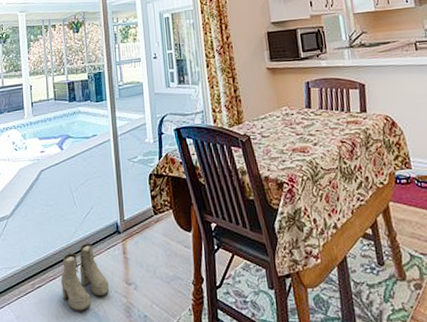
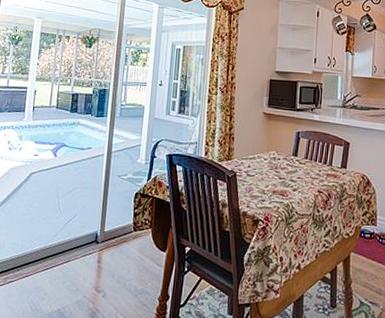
boots: present [61,243,110,311] -> none [32,247,79,310]

